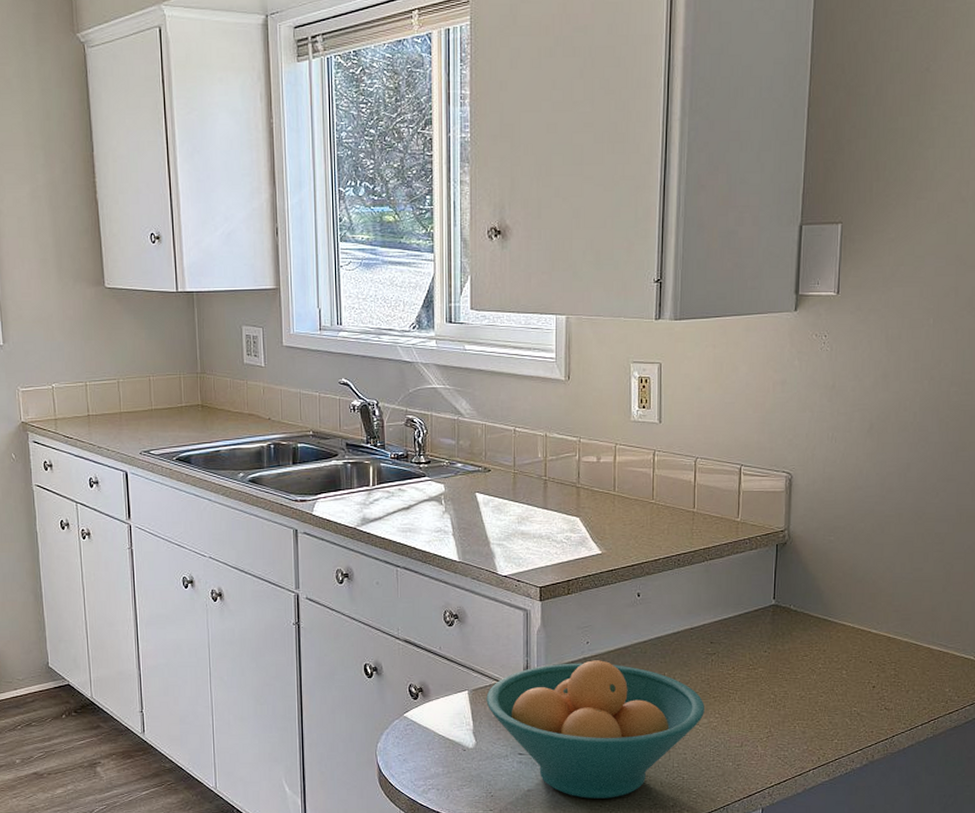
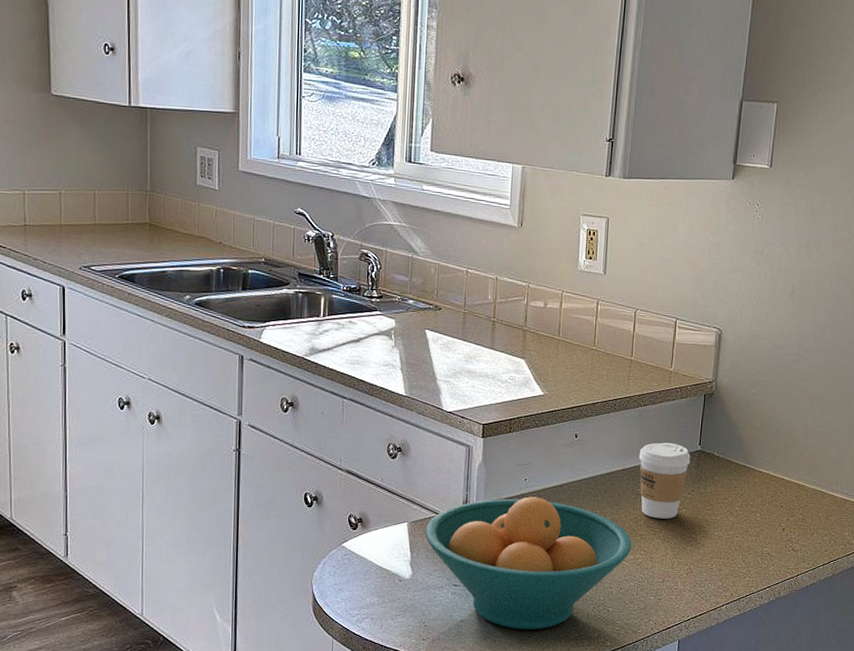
coffee cup: none [707,598,765,679] -> present [638,442,691,519]

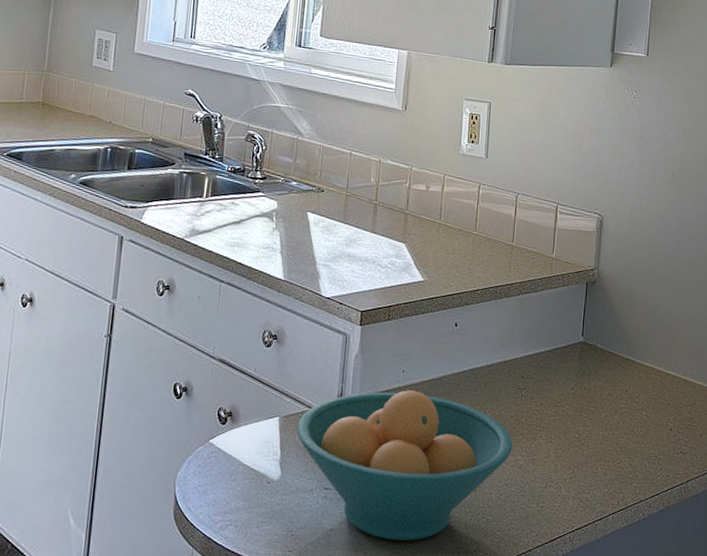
coffee cup: present [638,442,691,519] -> none [520,333,573,417]

